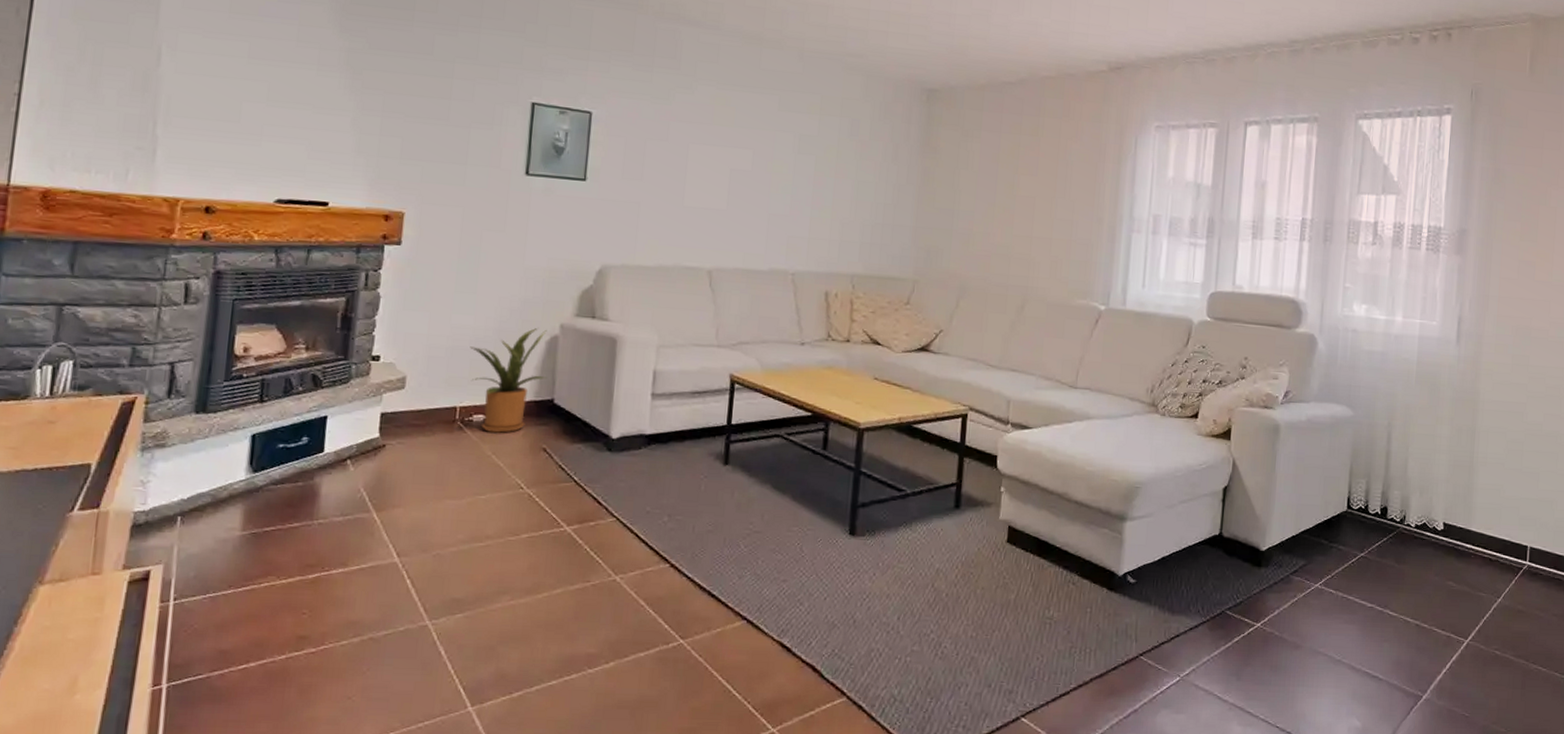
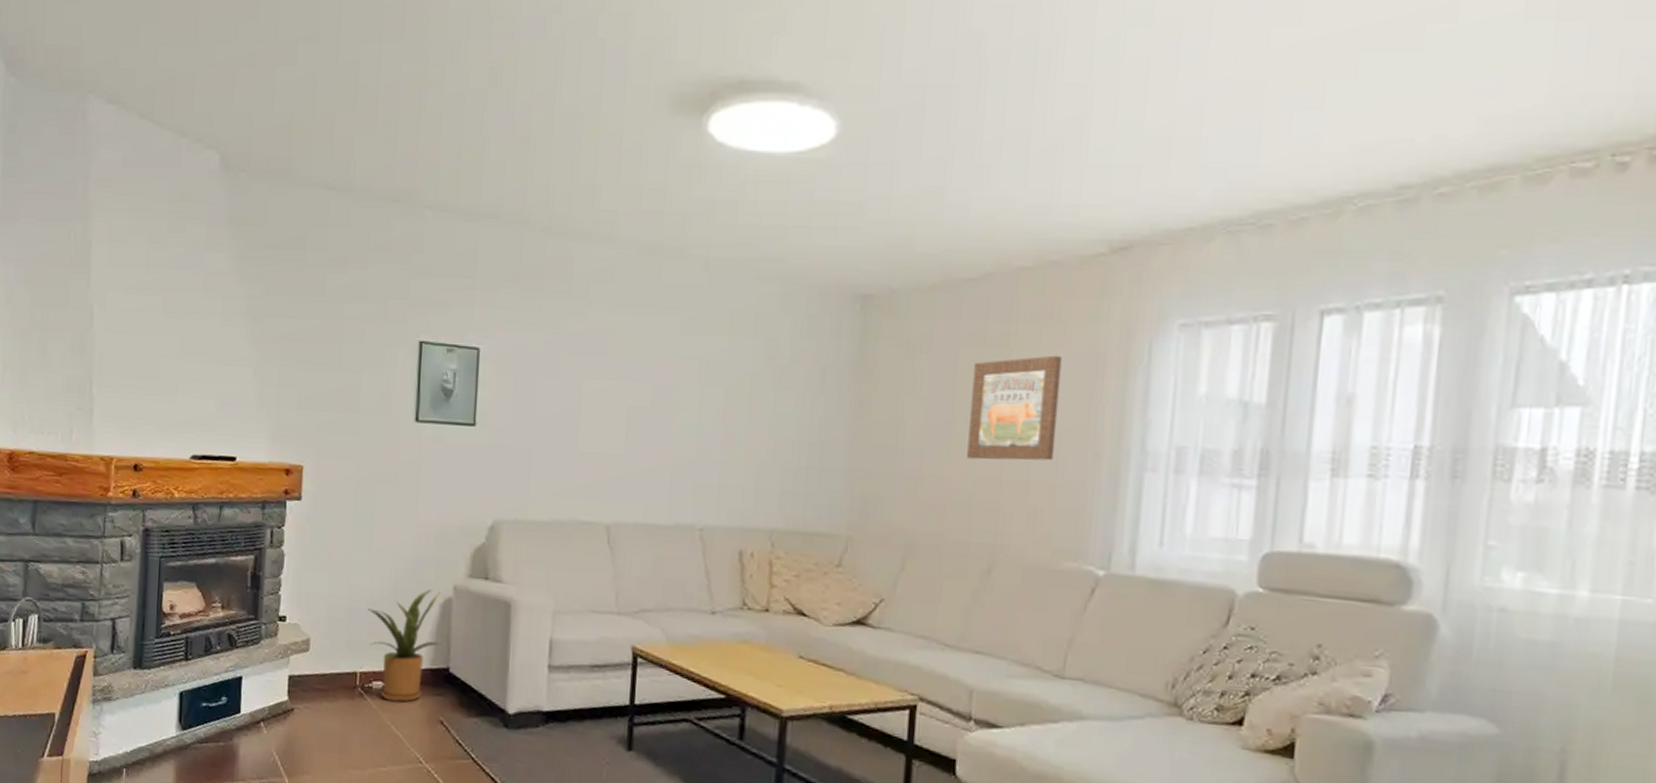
wall art: none [1007,144,1076,223] -> present [967,355,1063,461]

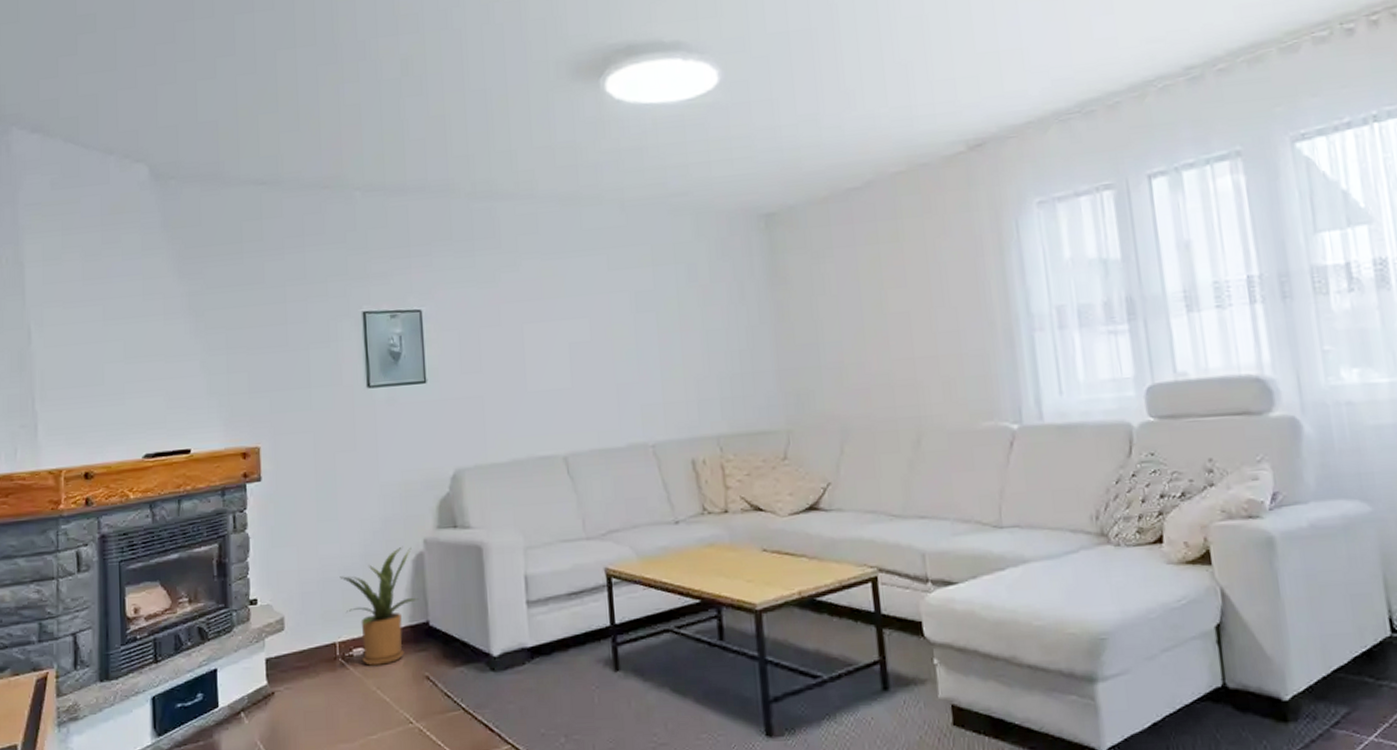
wall art: present [967,355,1063,461] -> none [872,242,956,344]

